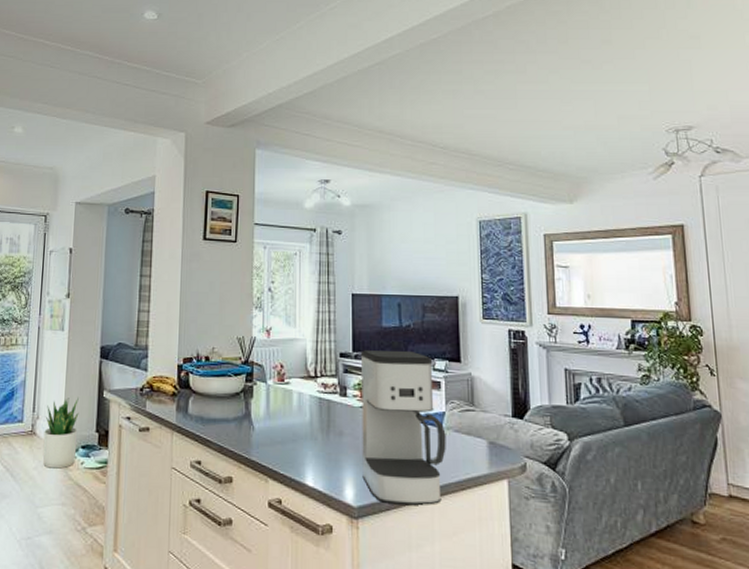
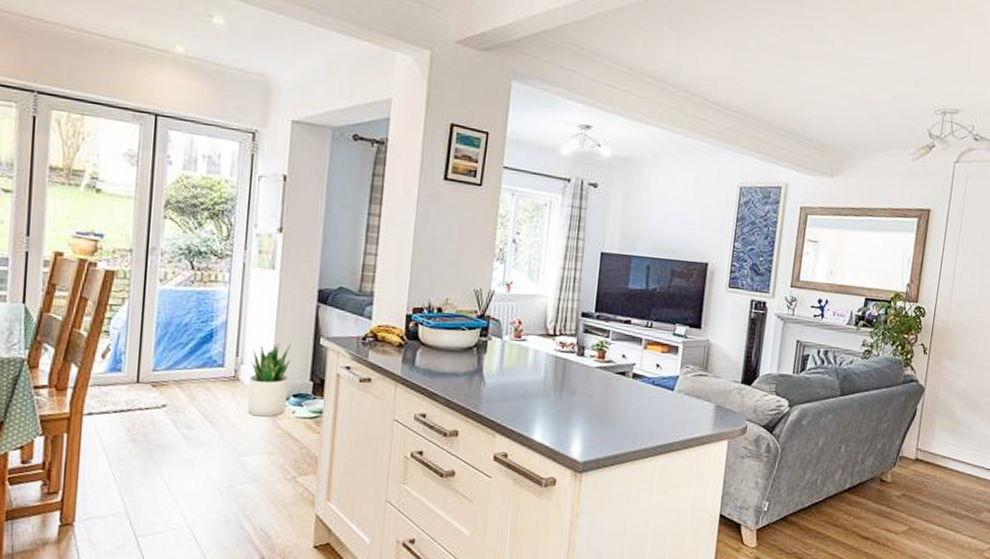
coffee maker: present [360,350,446,506] -> none [591,311,677,462]

